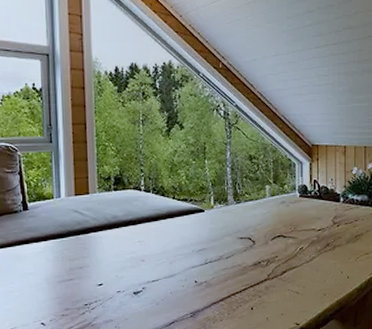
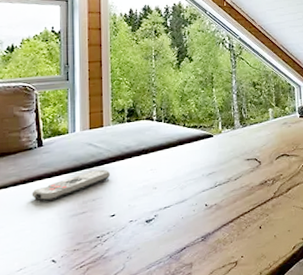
remote control: none [19,238,98,265] -> present [31,169,111,201]

